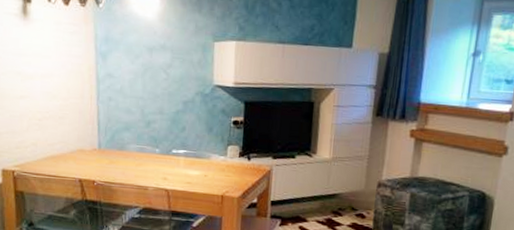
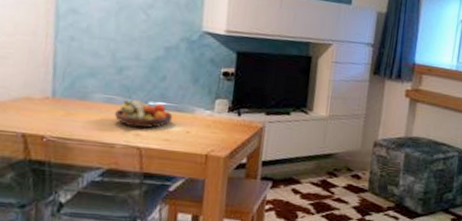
fruit bowl: none [145,147,193,173] -> present [114,98,173,129]

